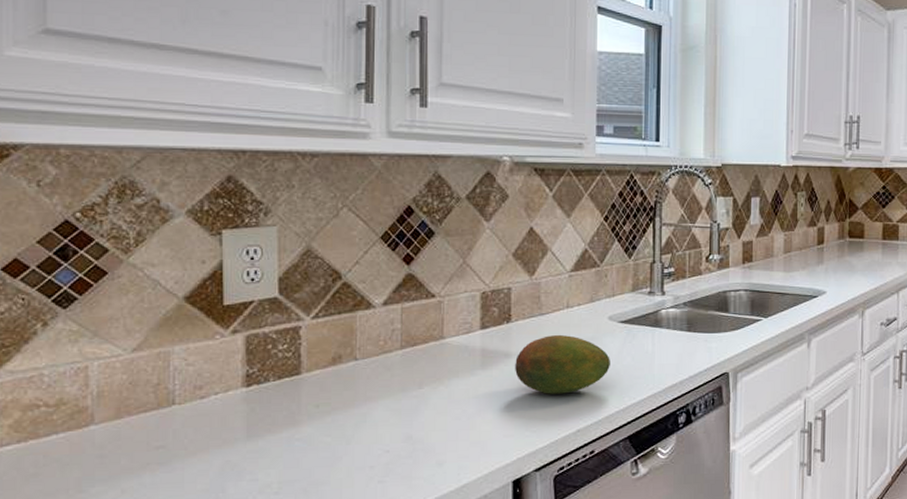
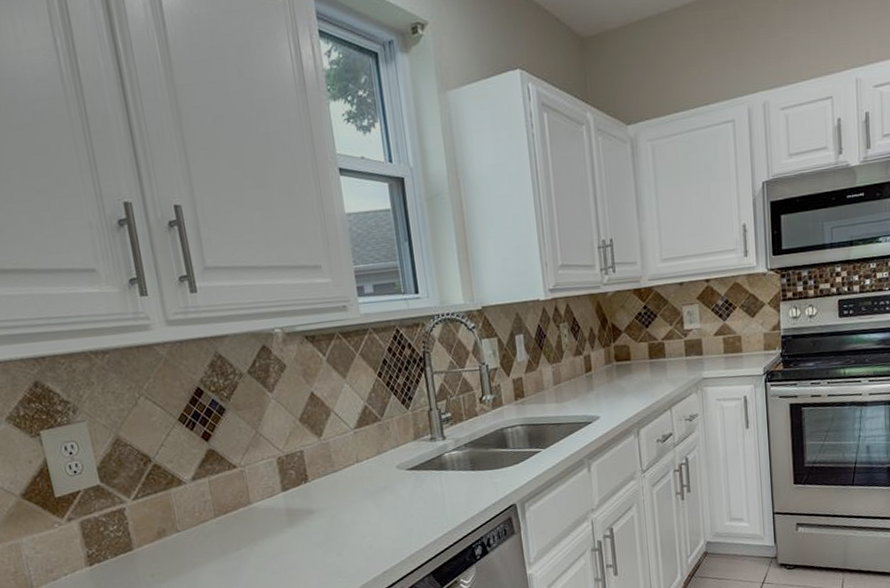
fruit: present [515,334,610,394] -> none [318,487,405,543]

